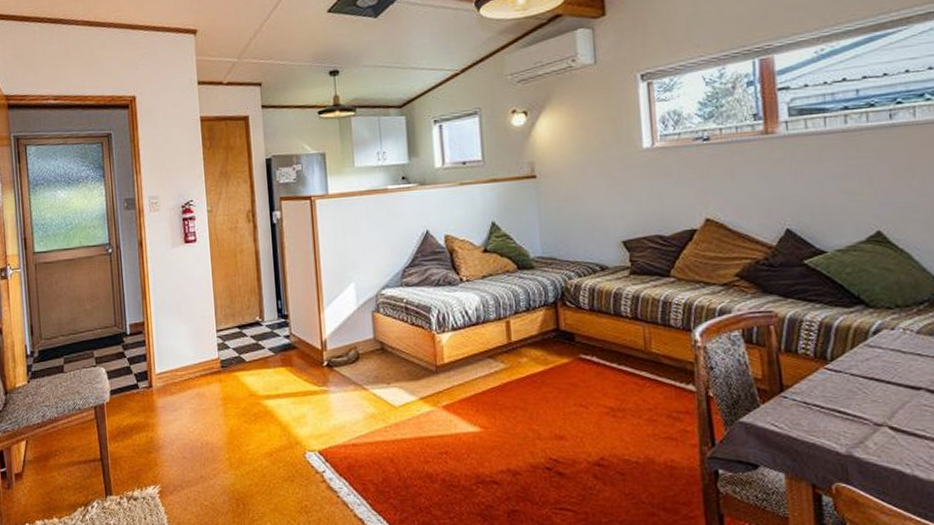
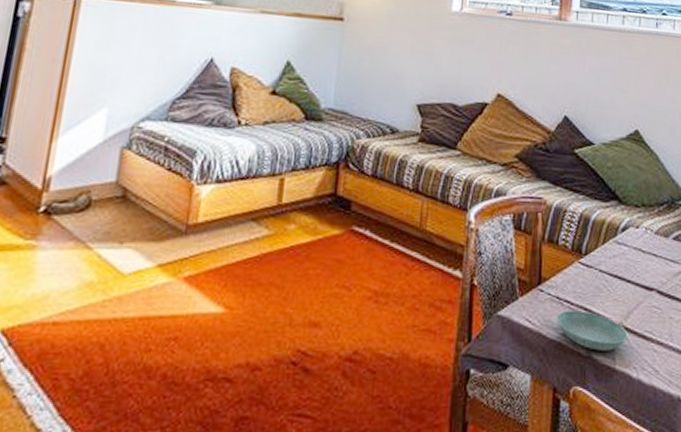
saucer: none [805,413,894,450] -> present [556,310,628,351]

